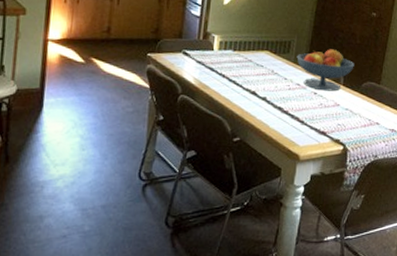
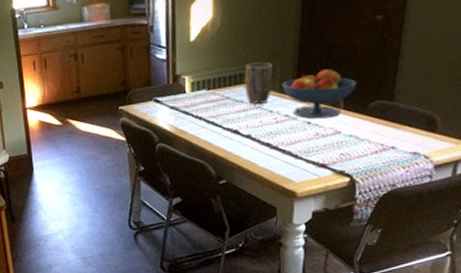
plant pot: none [266,33,291,71] -> present [244,62,273,104]

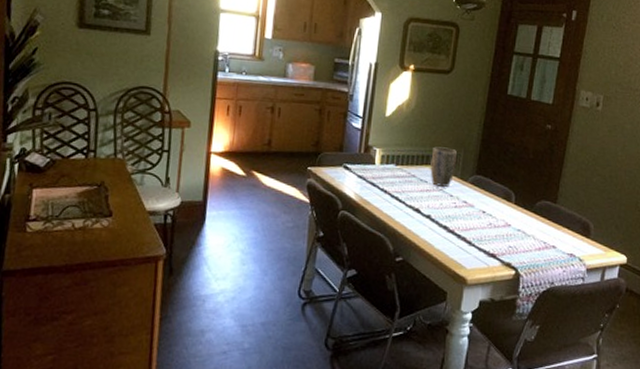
fruit bowl: present [282,69,357,119] -> none [463,164,527,210]

